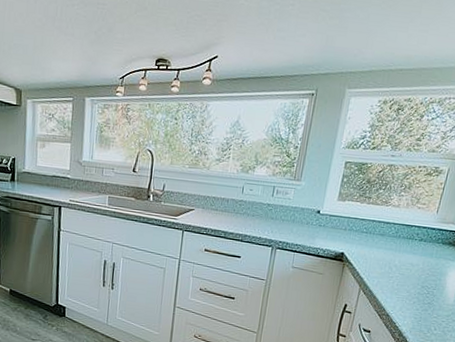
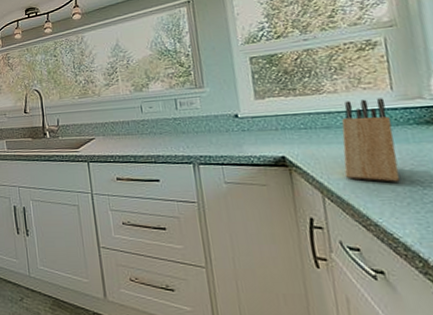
knife block: none [380,215,429,286] -> present [342,98,400,182]

